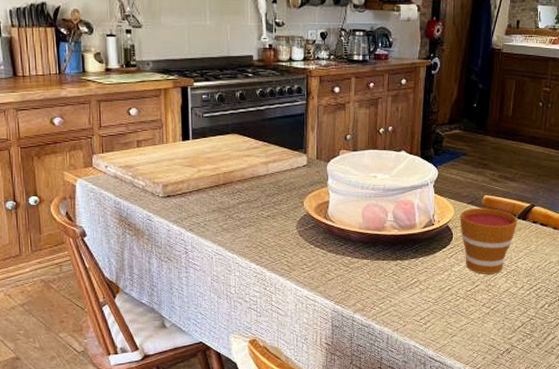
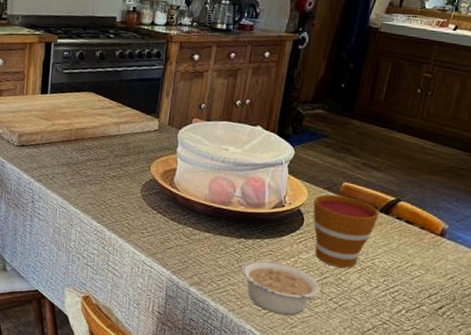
legume: none [401,278,474,327] -> present [241,260,321,316]

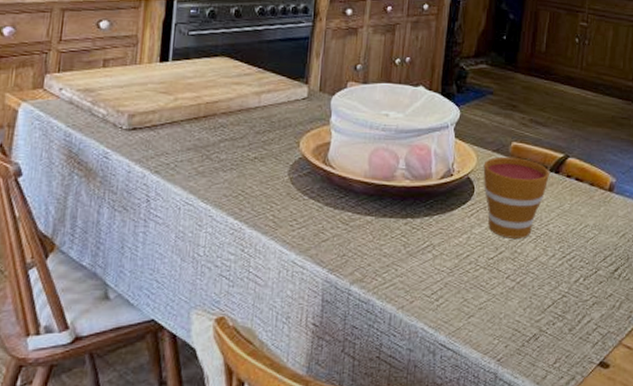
legume: present [241,260,321,316] -> none [409,241,497,304]

